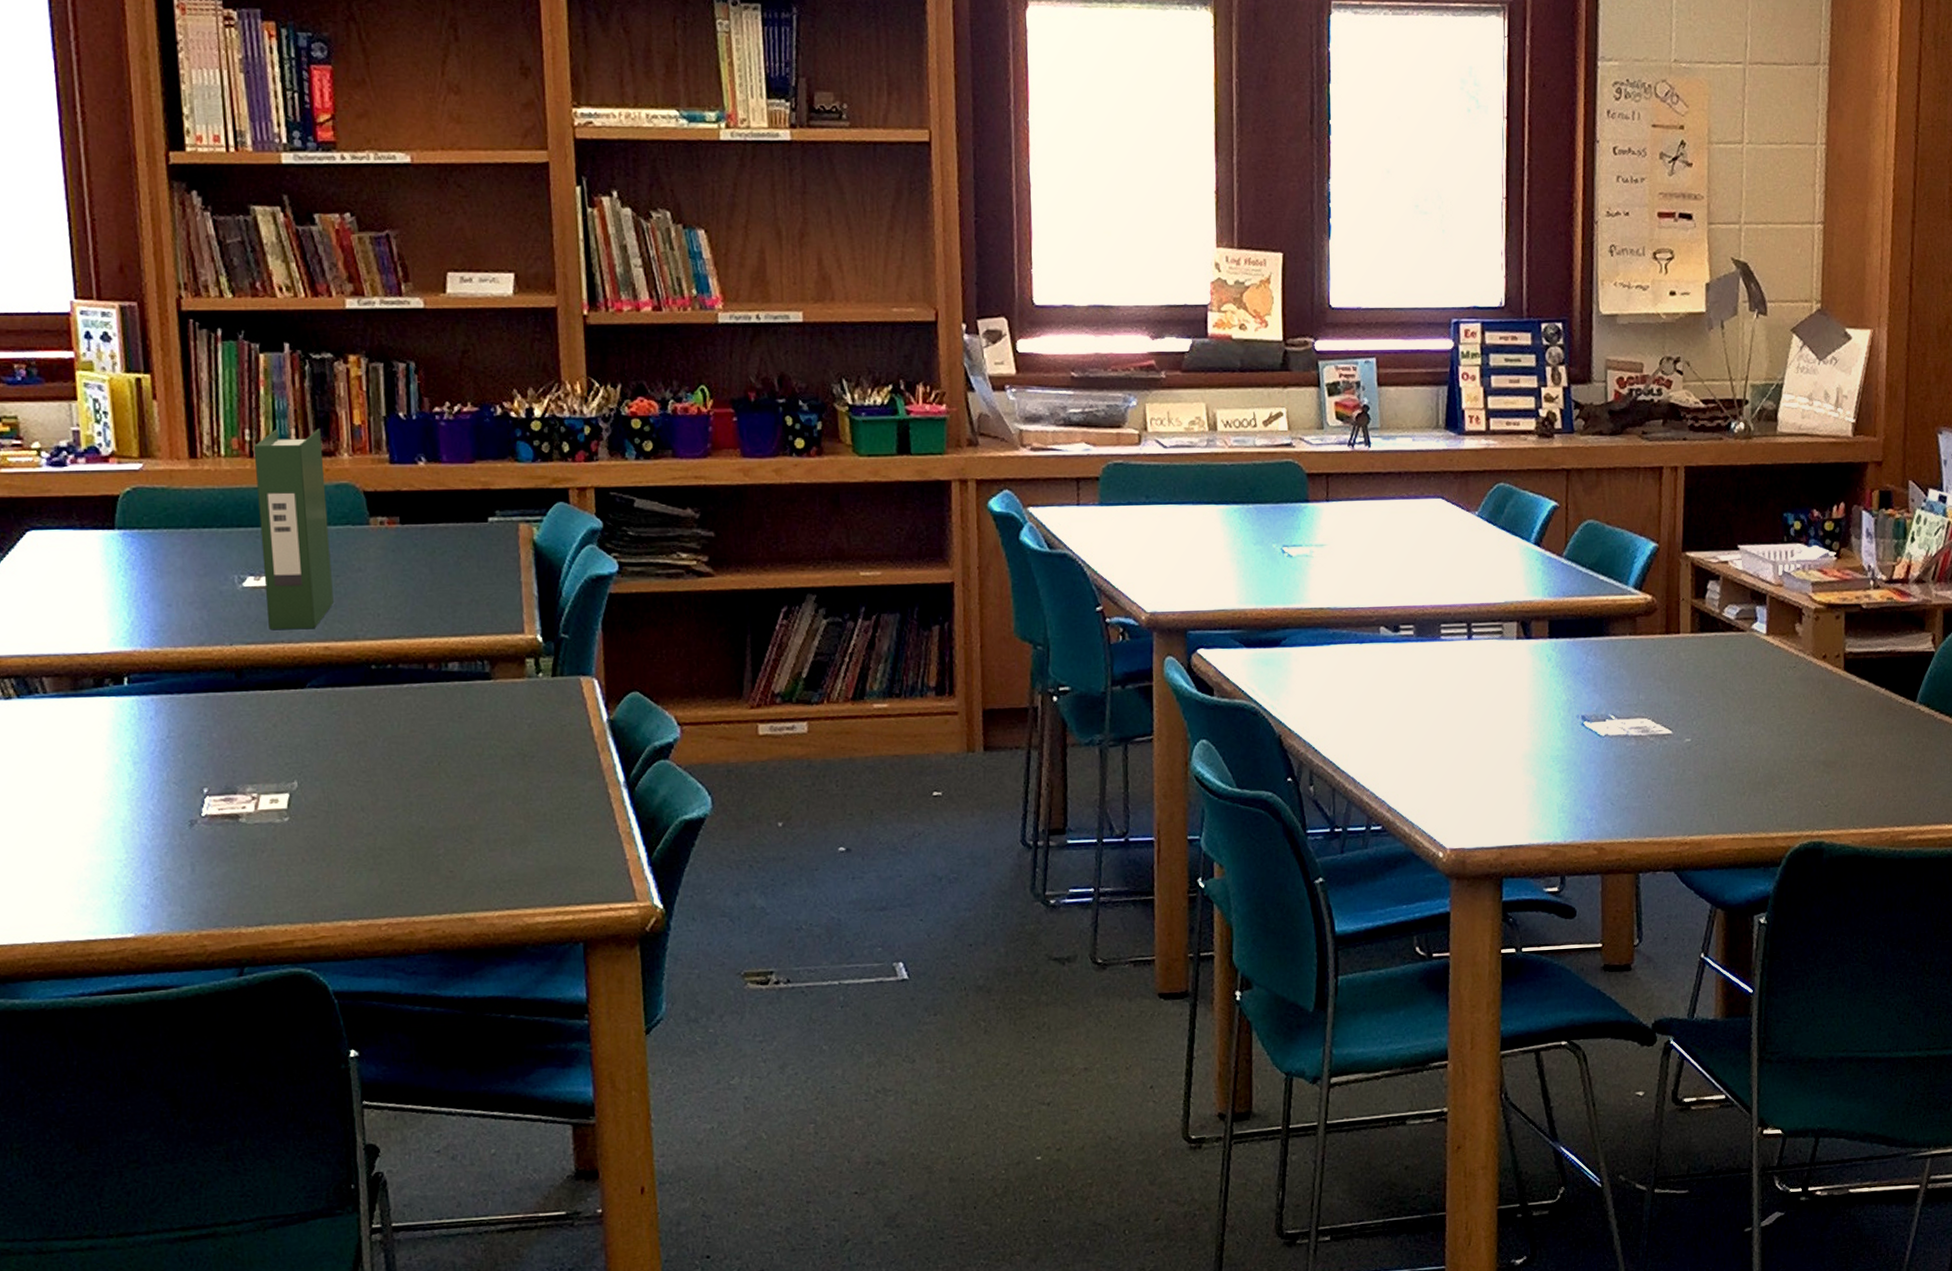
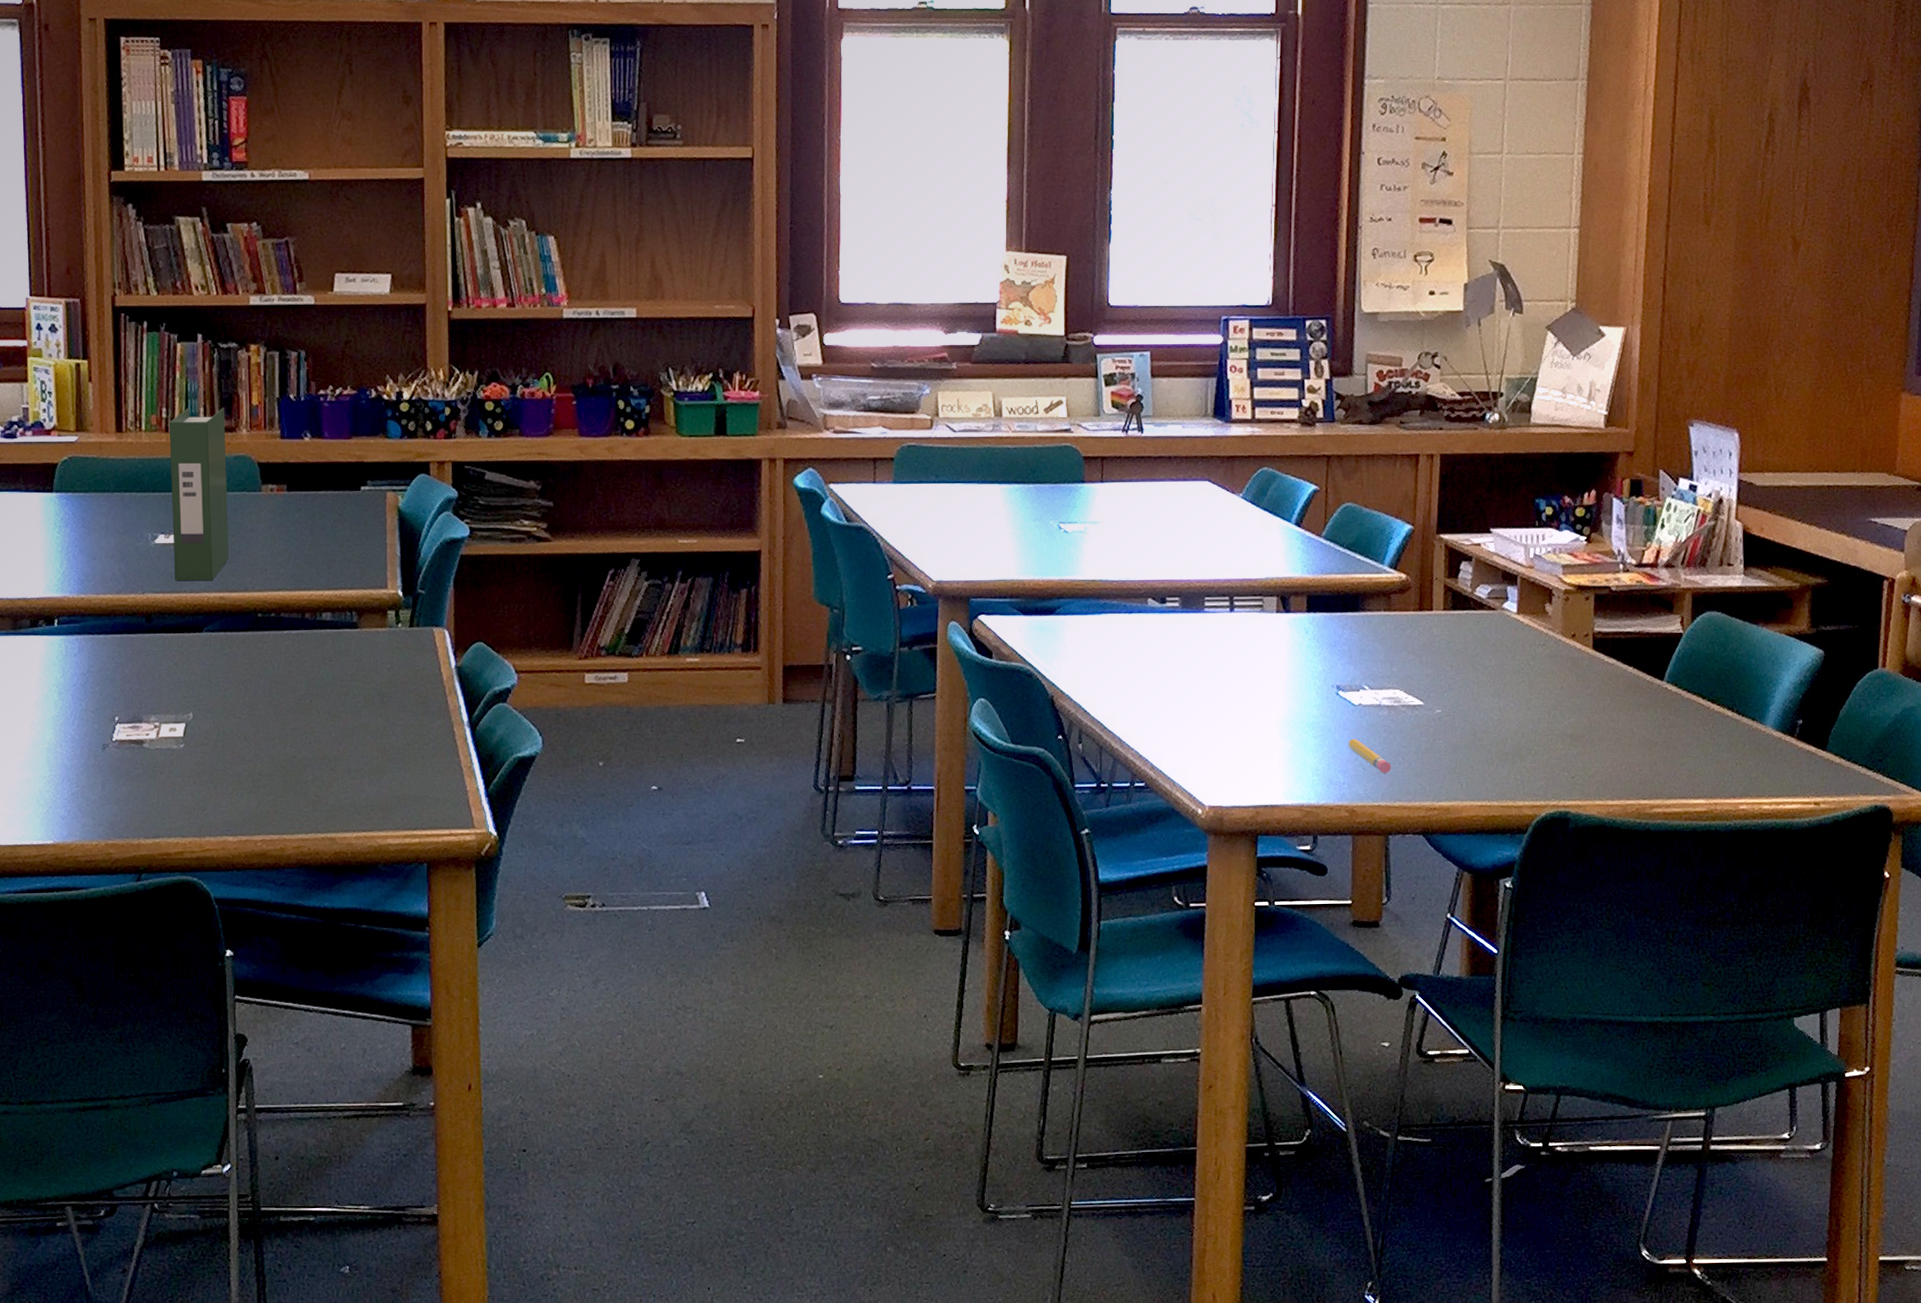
pencil: none [1595,771,1641,808] -> present [1348,738,1392,774]

